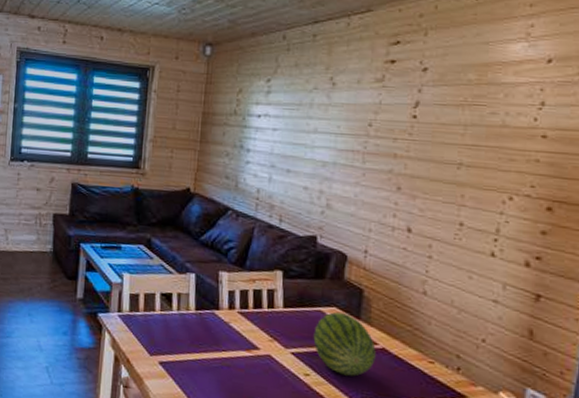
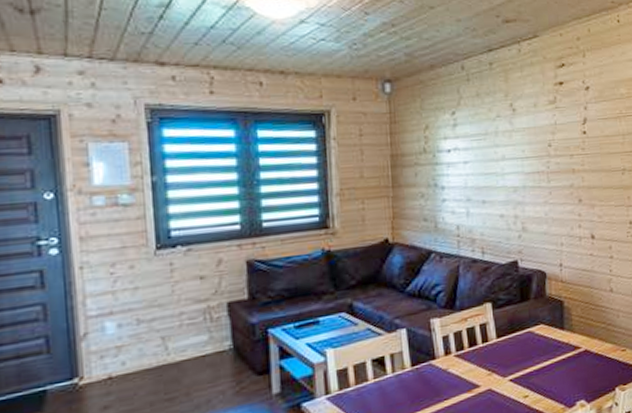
fruit: present [313,312,376,377] -> none [526,327,581,386]

